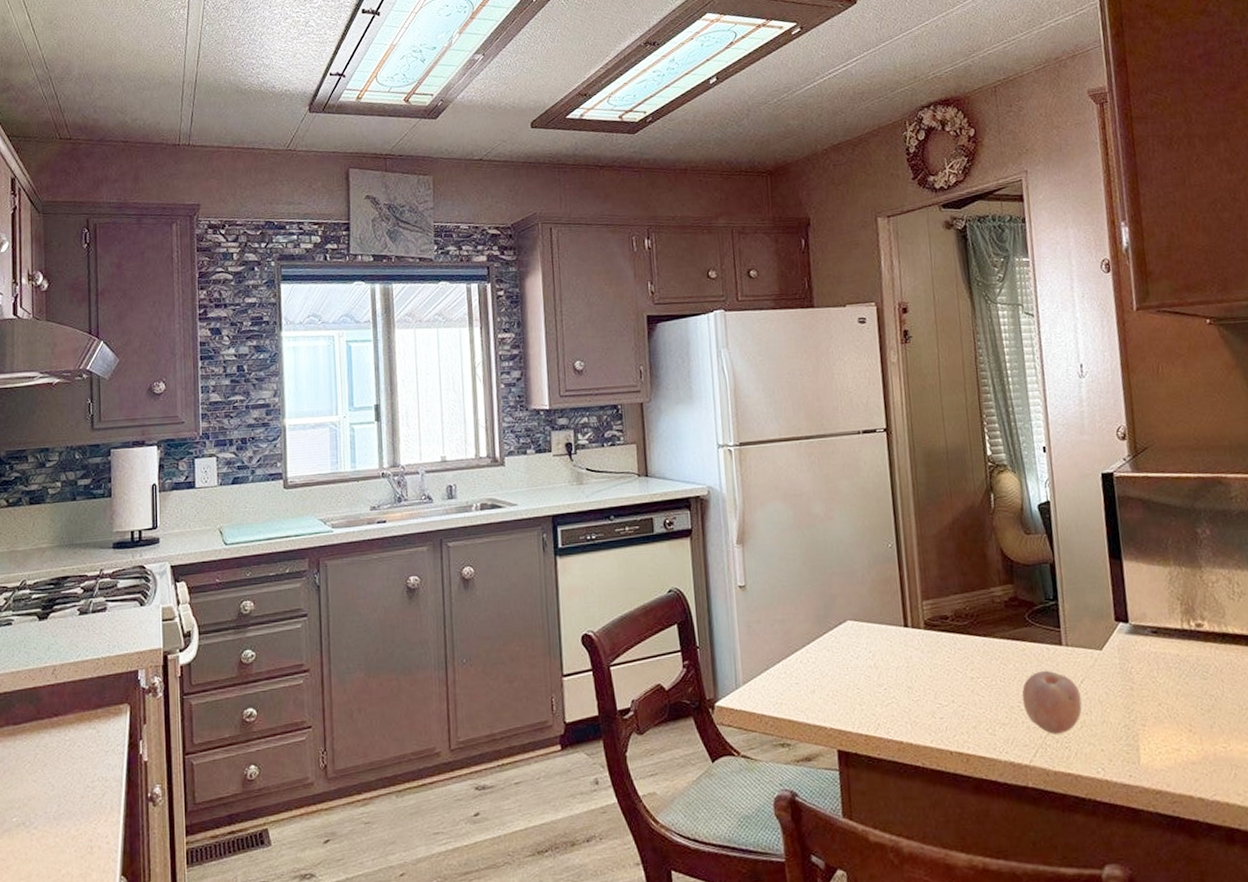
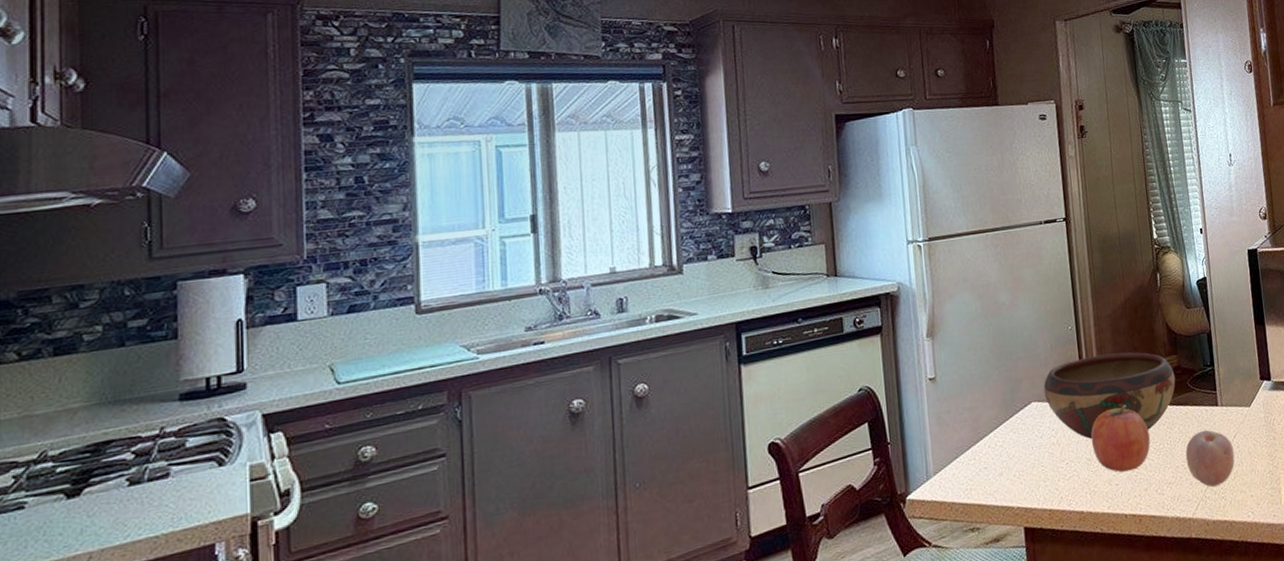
decorative bowl: none [860,576,1012,666] -> present [1043,352,1176,439]
fruit: none [912,633,981,706] -> present [1090,404,1150,472]

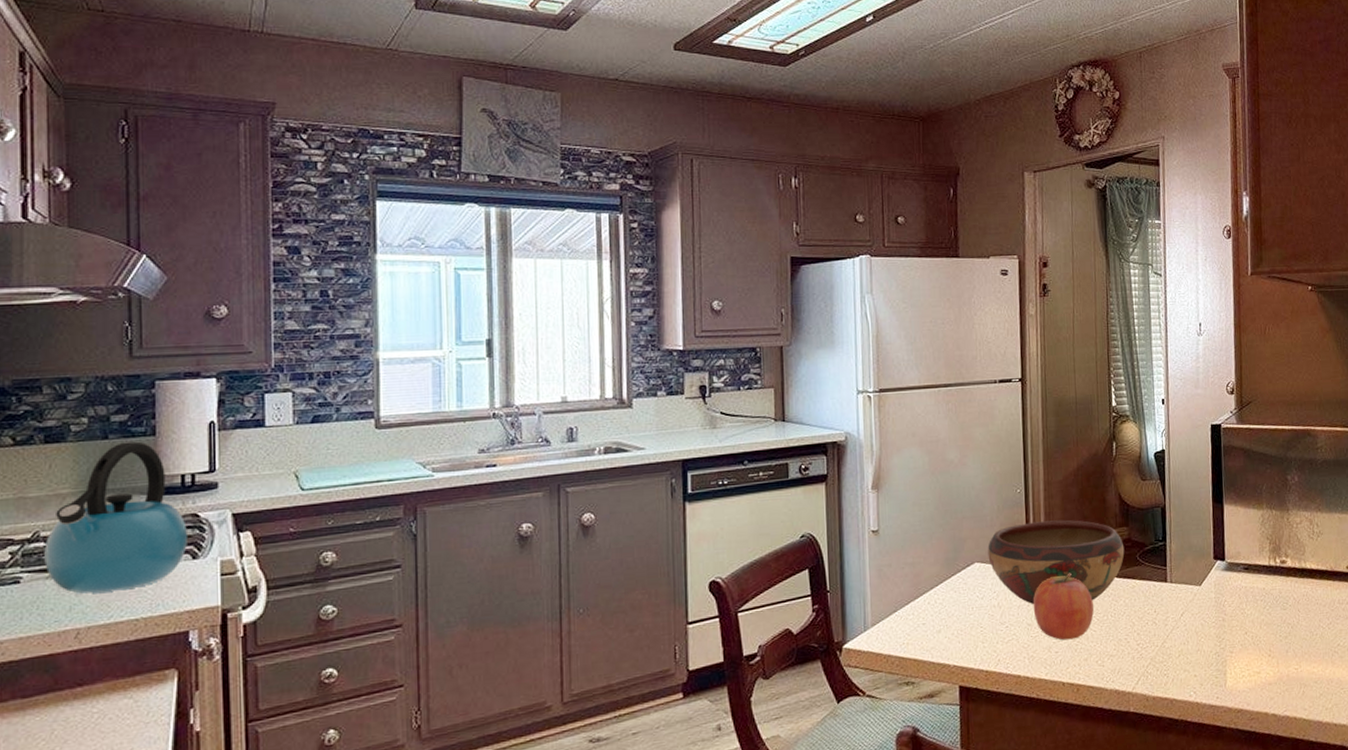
kettle: none [52,346,213,514] -> present [44,441,187,594]
fruit: present [1185,430,1235,488] -> none [1129,605,1181,663]

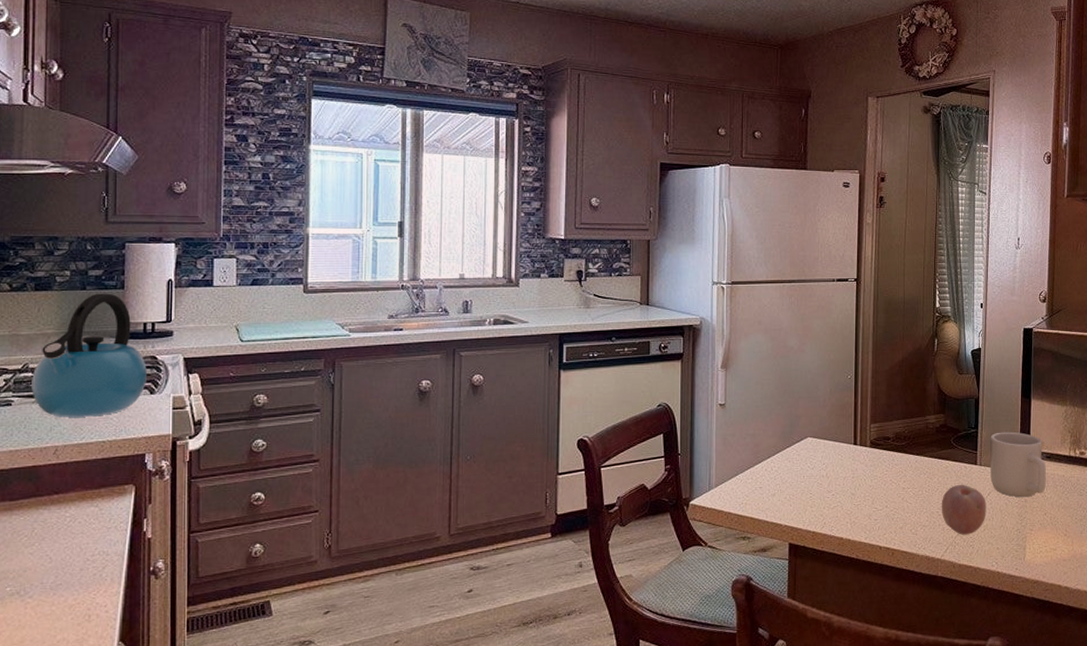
decorative bowl: present [987,519,1125,604] -> none [820,404,941,477]
fruit: present [1033,573,1094,641] -> none [857,451,910,510]
fruit: none [1129,605,1181,663] -> present [941,484,986,535]
mug: none [1180,542,1245,616] -> present [990,431,1046,498]

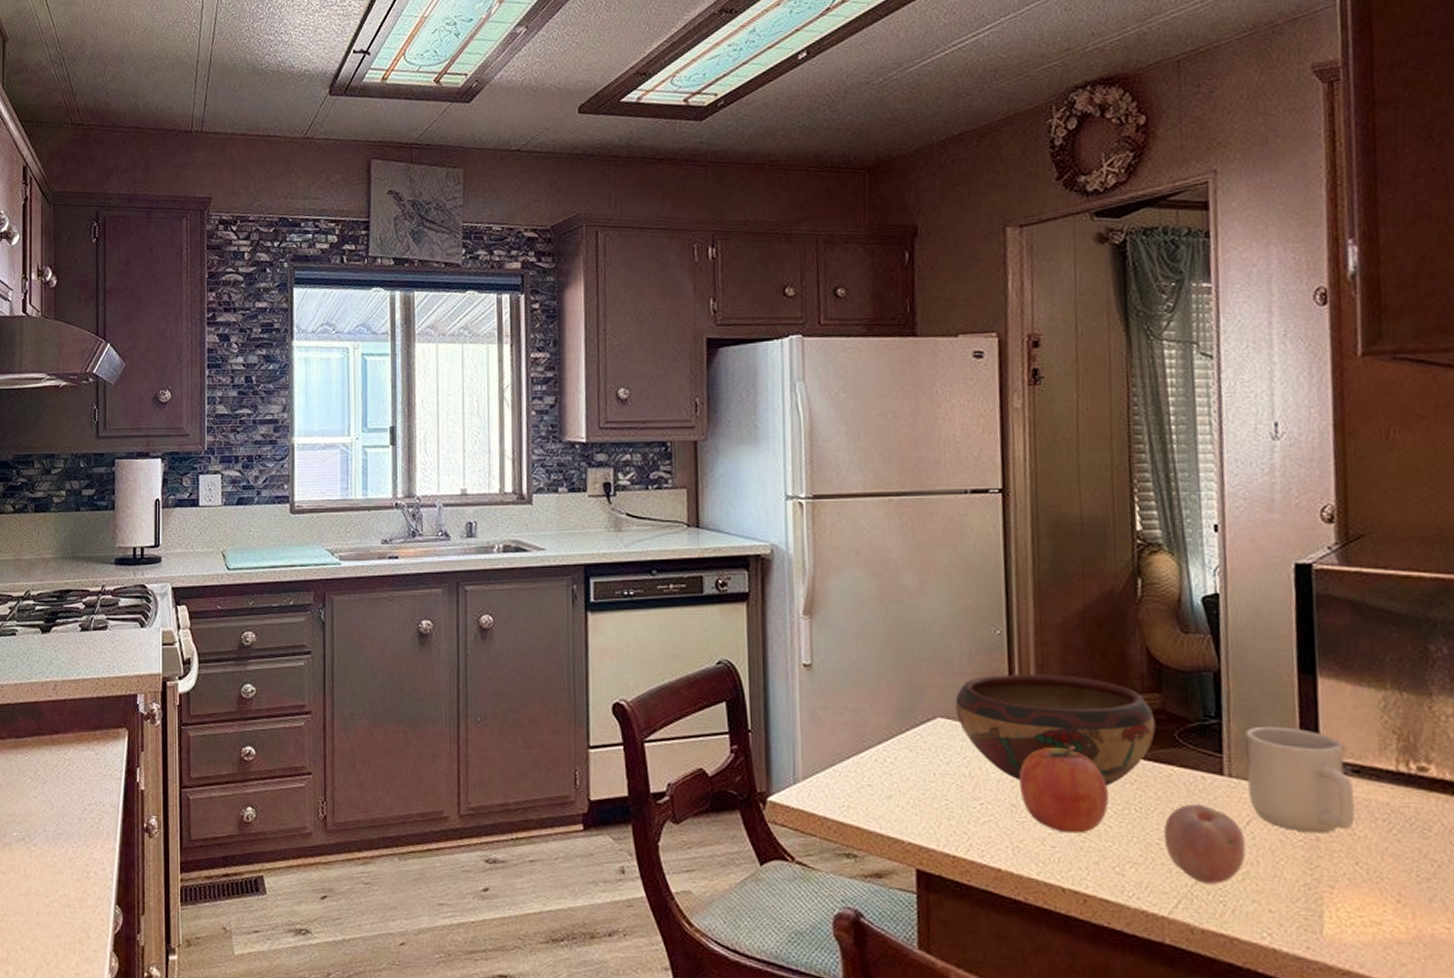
kettle: present [31,293,147,417] -> none [33,514,137,650]
decorative bowl: none [820,404,941,477] -> present [955,674,1156,786]
fruit: none [857,451,910,510] -> present [1018,745,1109,834]

